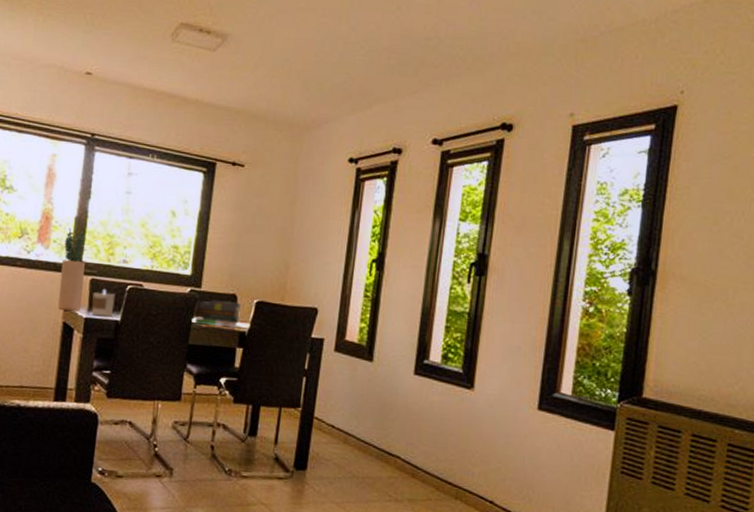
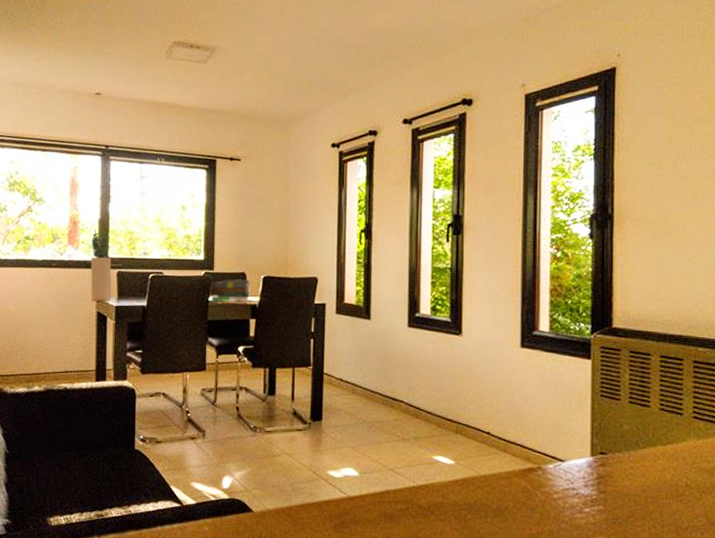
candle: present [91,288,115,316] -> none [120,279,140,303]

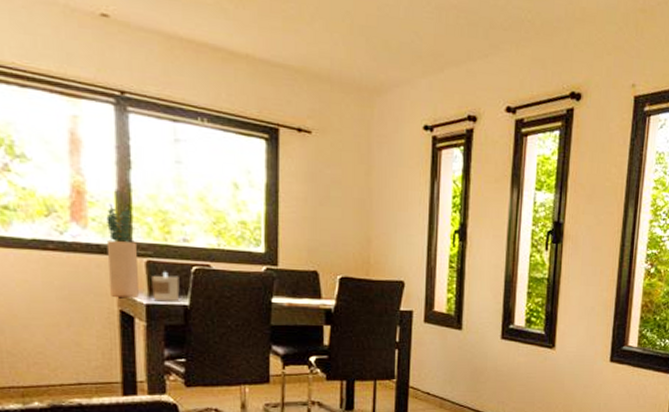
candle: none [120,279,140,303] -> present [152,271,180,301]
books: present [212,279,252,302] -> none [275,278,326,306]

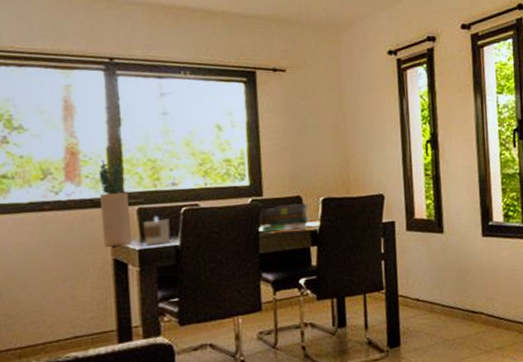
books: none [275,278,326,306] -> present [262,203,311,232]

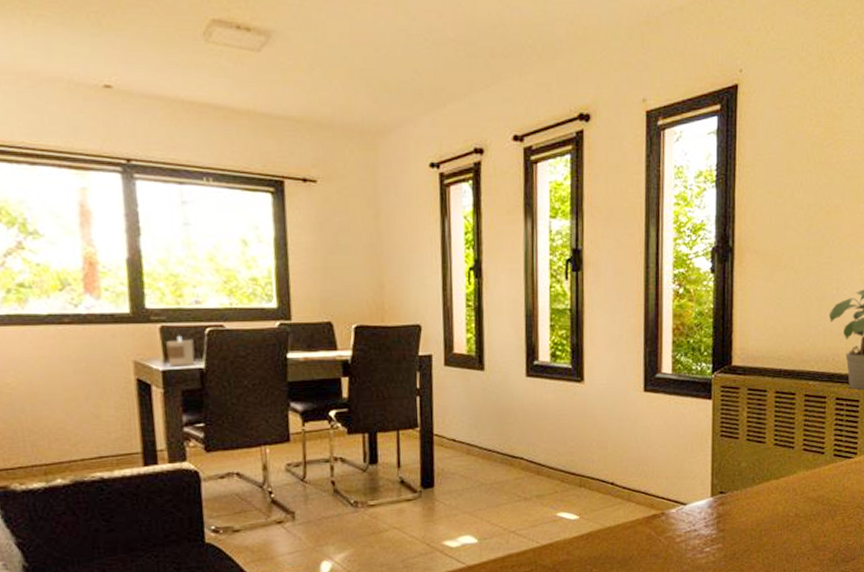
vase: present [99,155,131,248] -> none [119,268,154,367]
books: present [262,203,311,232] -> none [291,330,342,359]

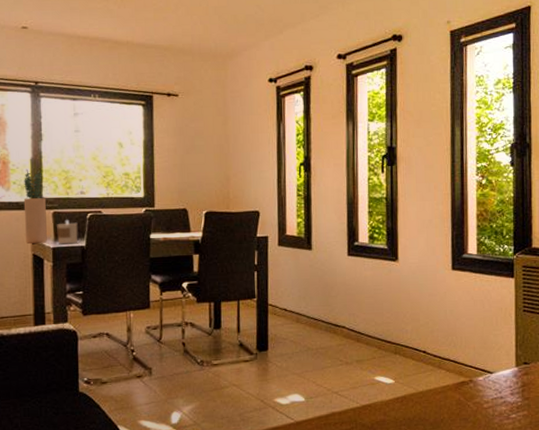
vase: none [119,268,154,367] -> present [23,166,47,245]

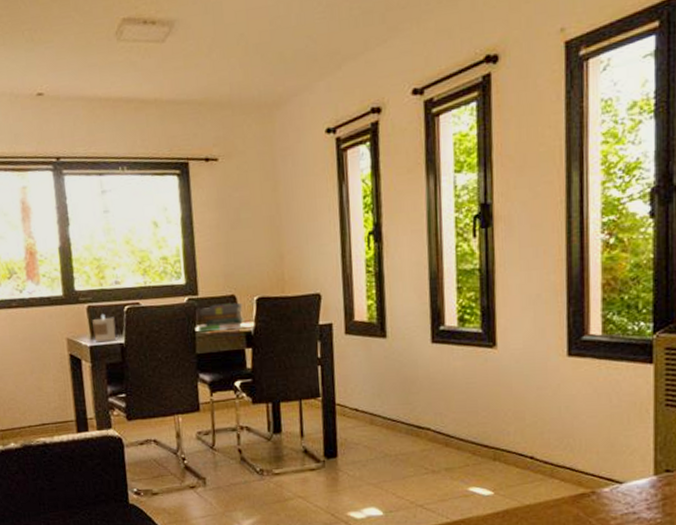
vase: present [23,166,47,245] -> none [53,254,83,344]
books: none [153,215,195,239] -> present [198,302,245,332]

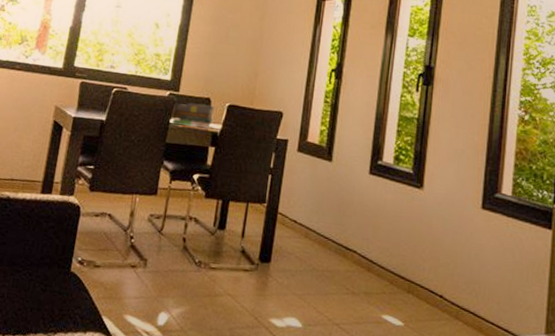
candle: present [92,313,117,342] -> none [79,91,102,116]

